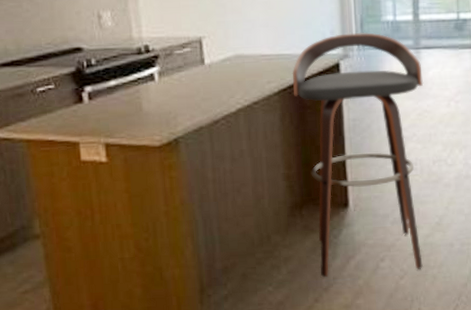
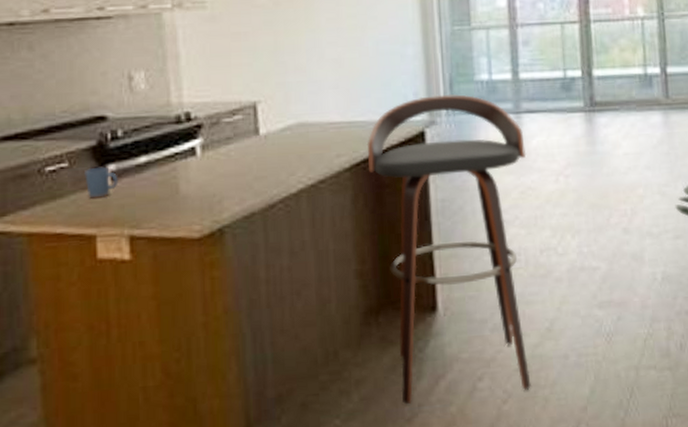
mug: none [67,88,94,113] -> present [85,166,119,199]

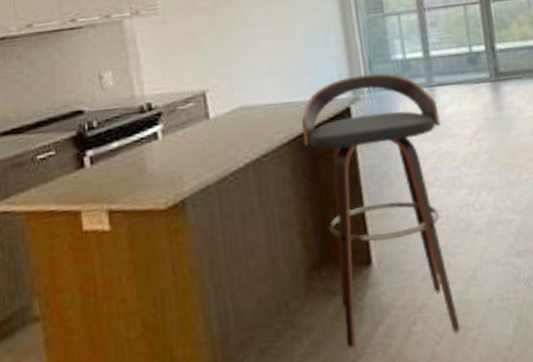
mug: present [85,166,119,199] -> none [68,152,96,180]

